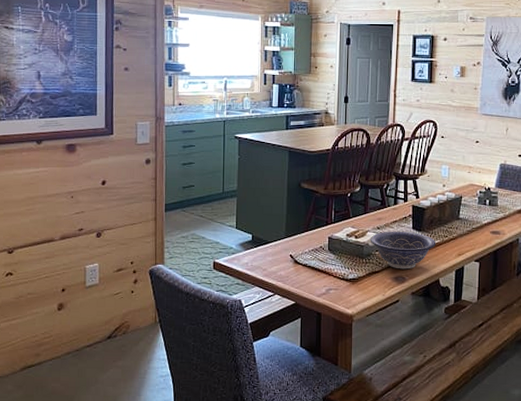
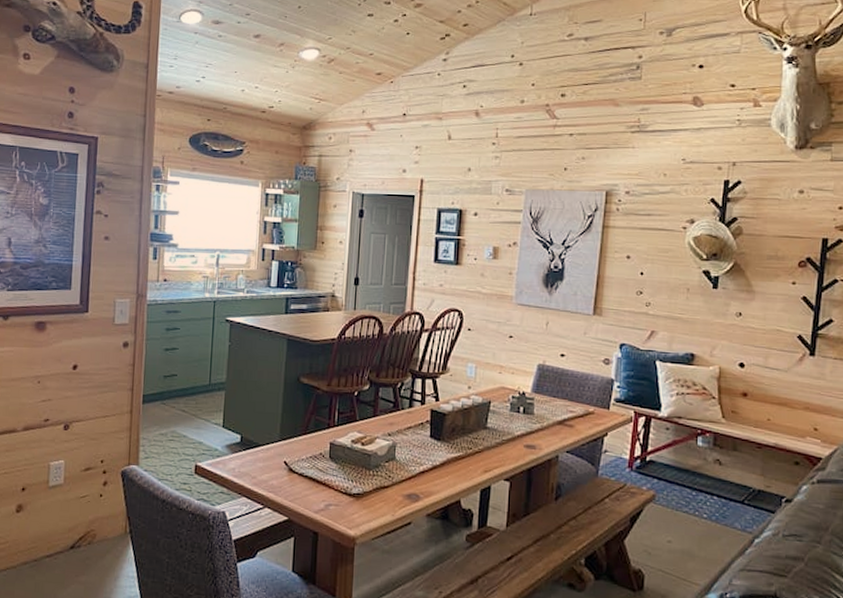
decorative bowl: present [370,231,436,270] -> none [379,439,458,486]

